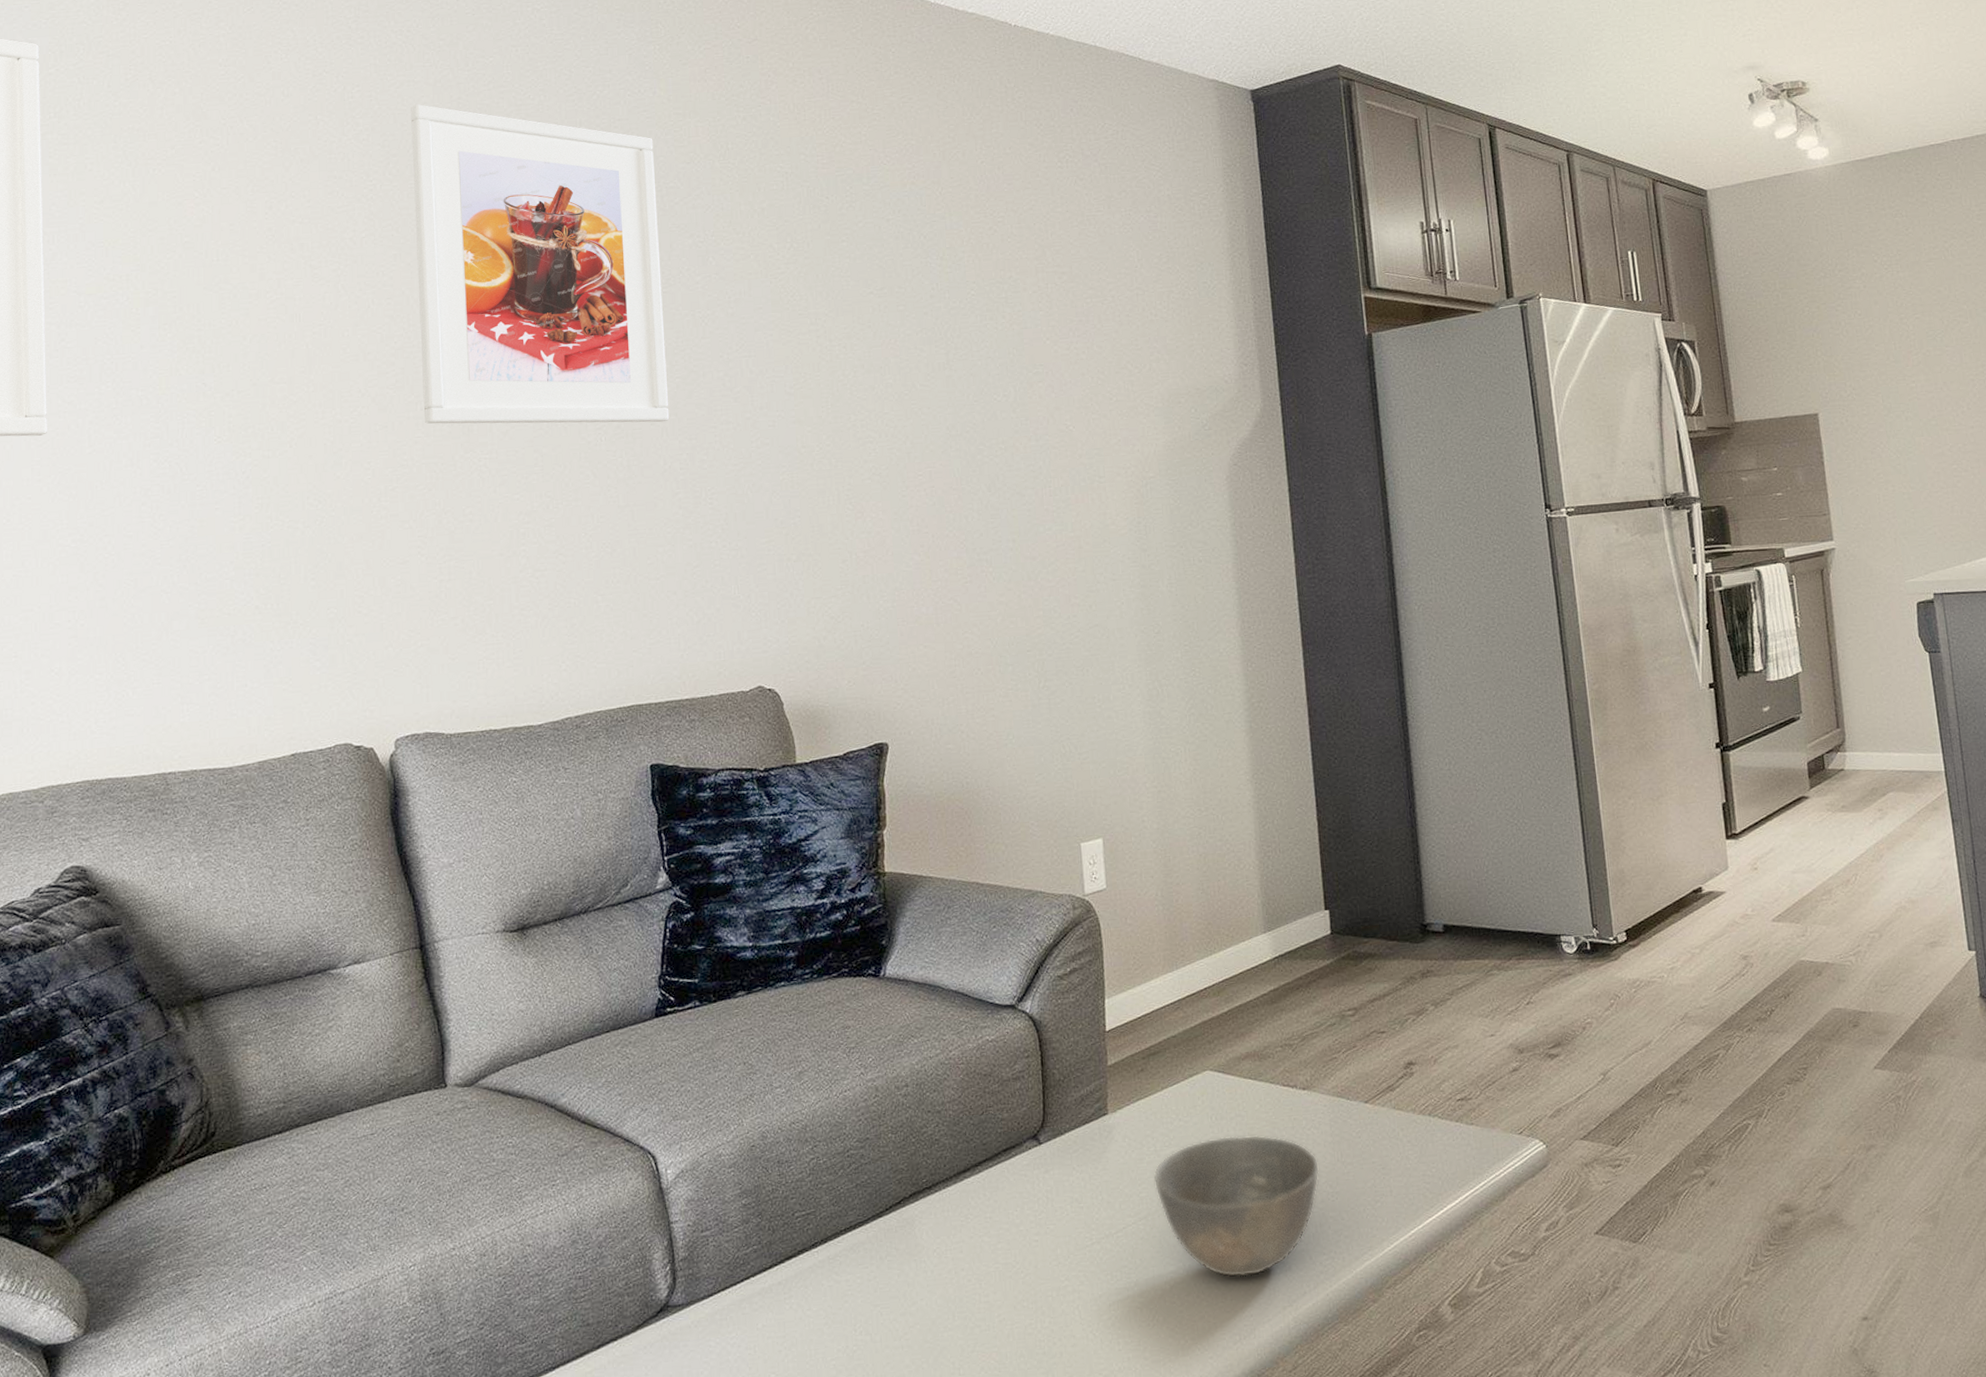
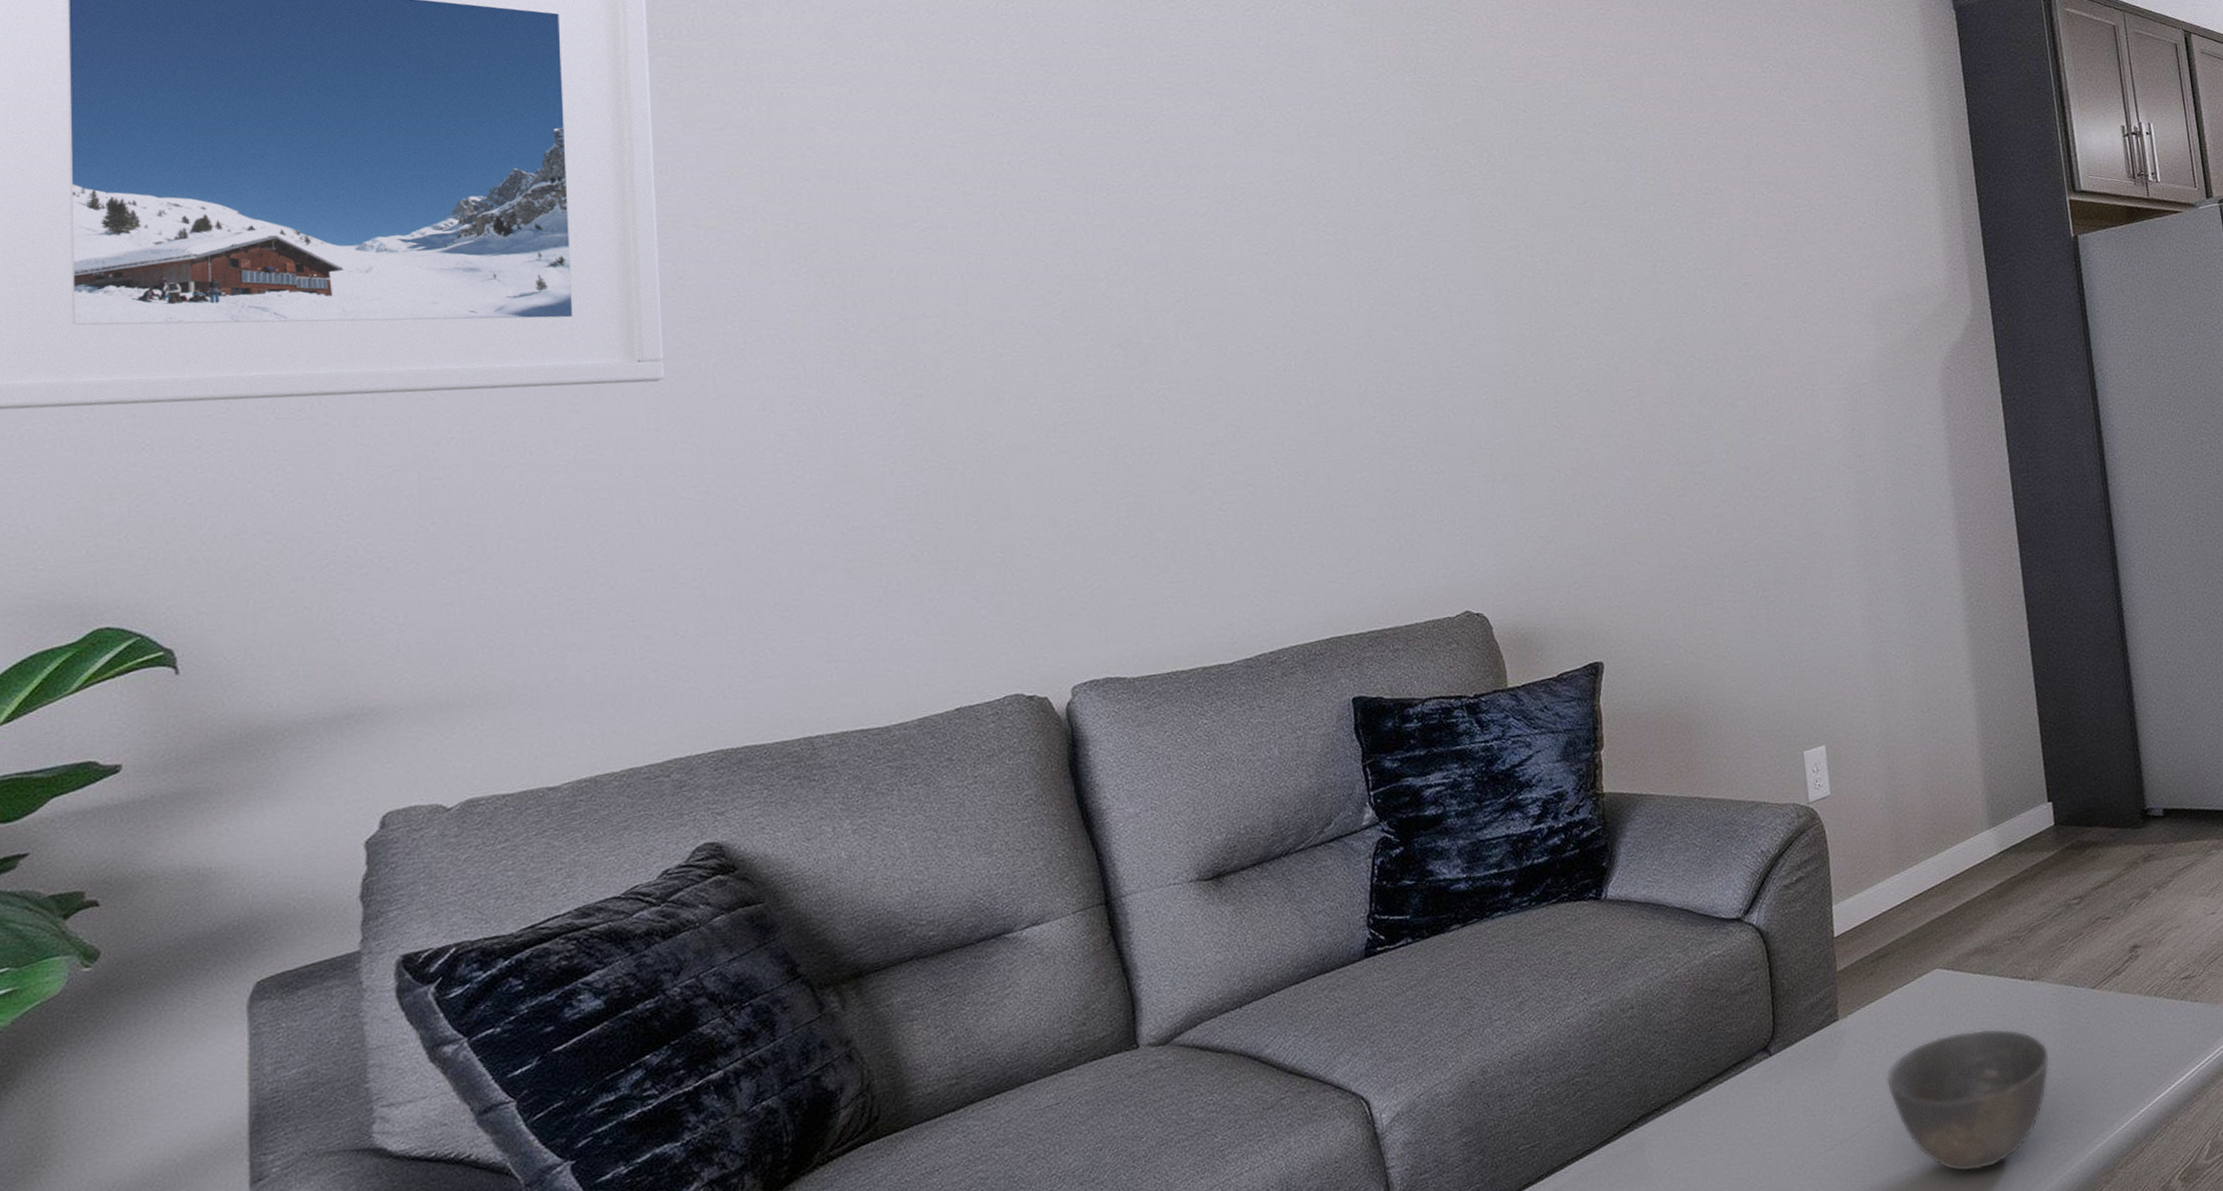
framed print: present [411,104,670,424] -> none [1072,21,1364,355]

